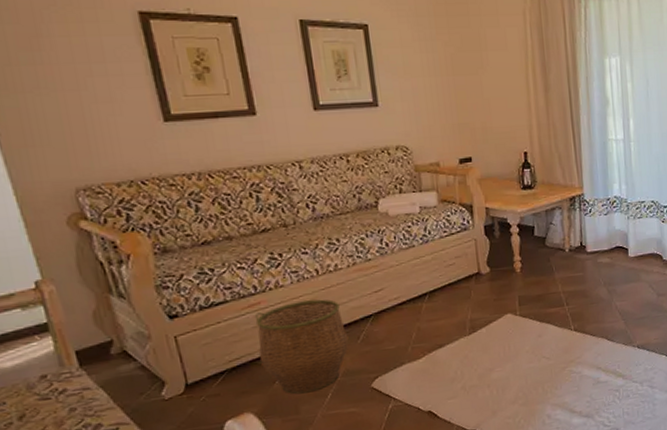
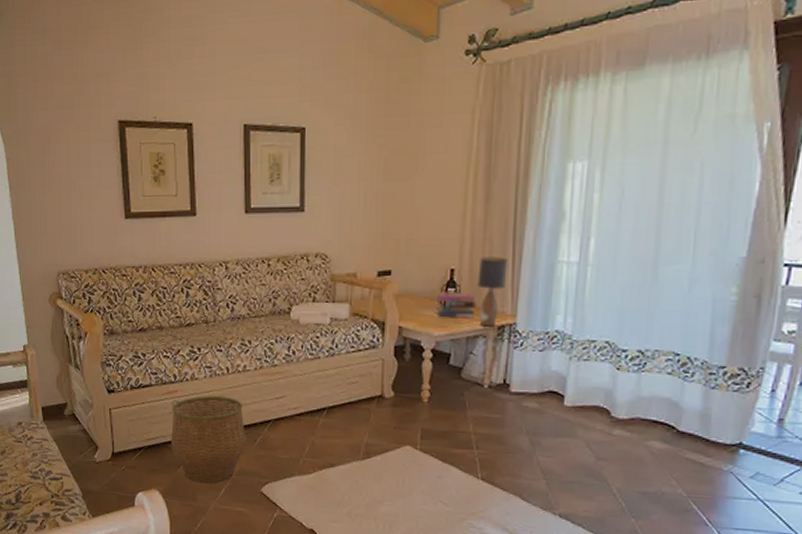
books: none [513,171,550,196] -> present [432,292,476,319]
table lamp: none [547,139,571,200] -> present [477,257,508,327]

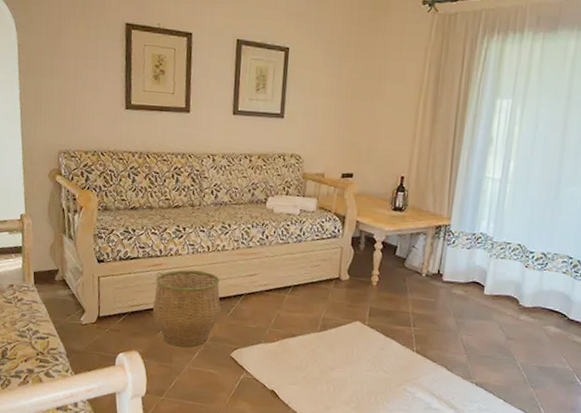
books: present [432,292,476,319] -> none [384,194,420,219]
table lamp: present [477,257,508,327] -> none [421,169,447,227]

